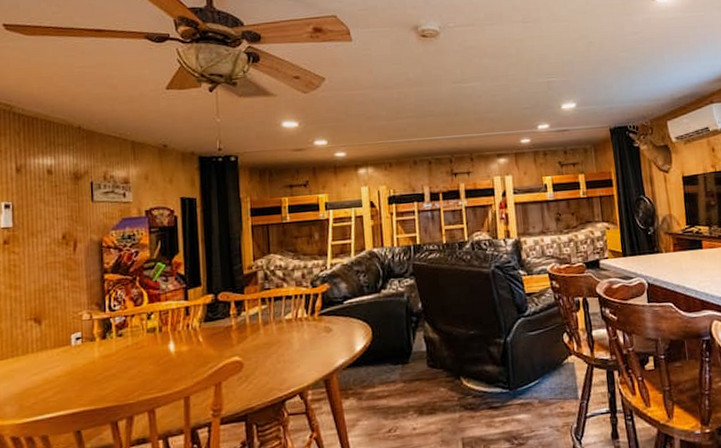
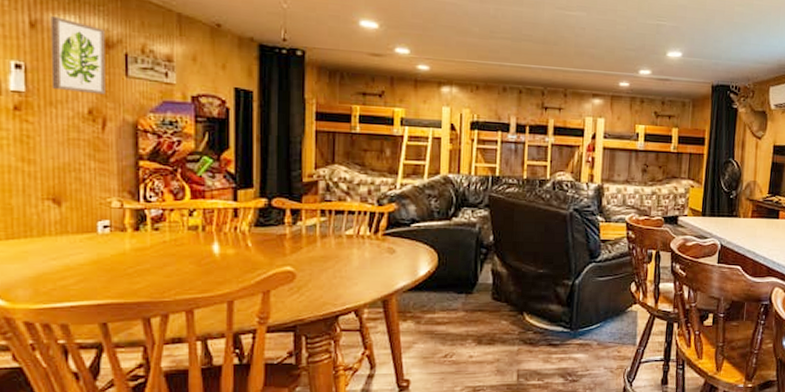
wall art: none [32,160,76,222] -> present [50,16,105,95]

